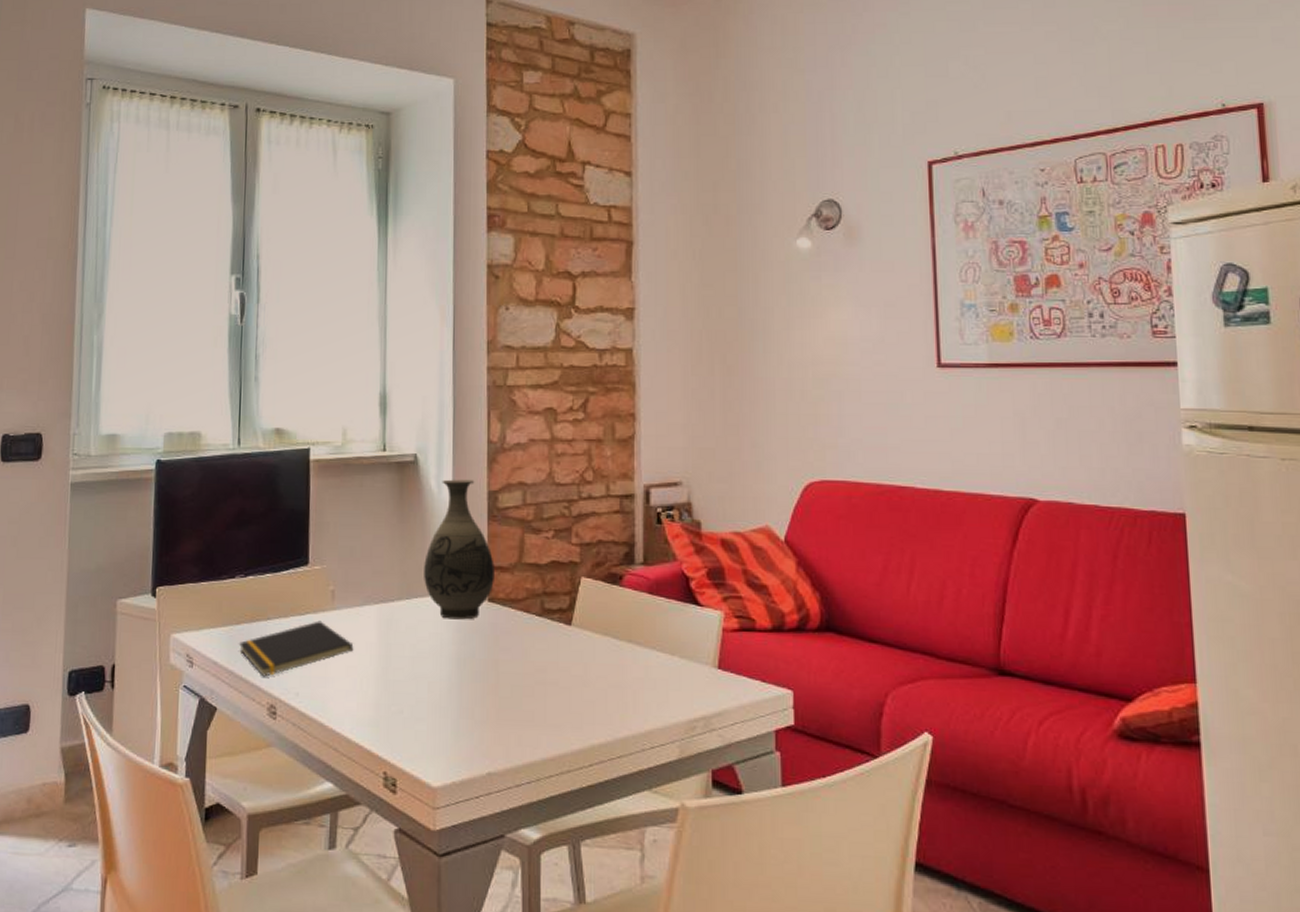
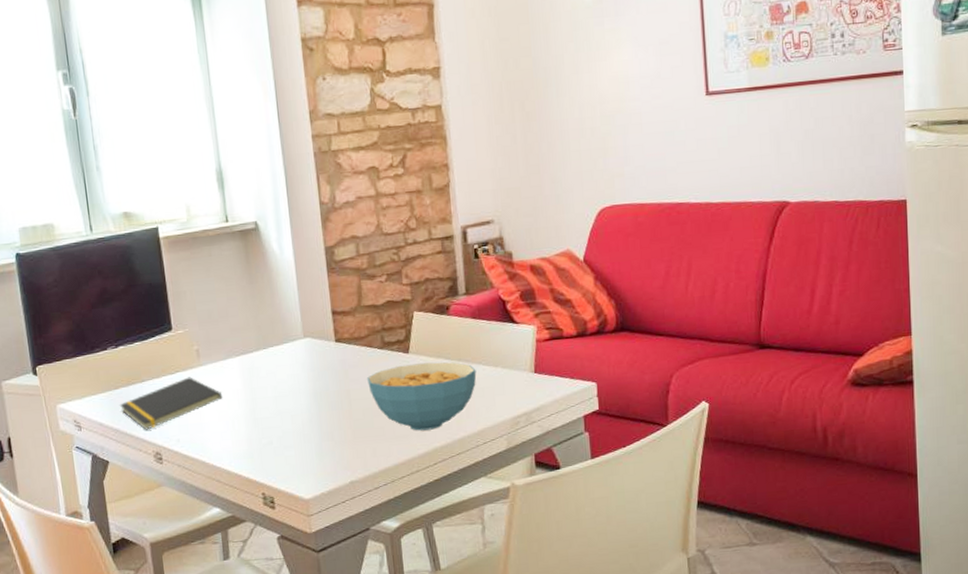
vase: present [424,479,494,620] -> none [275,238,339,361]
cereal bowl: none [520,639,649,722] -> present [367,362,477,431]

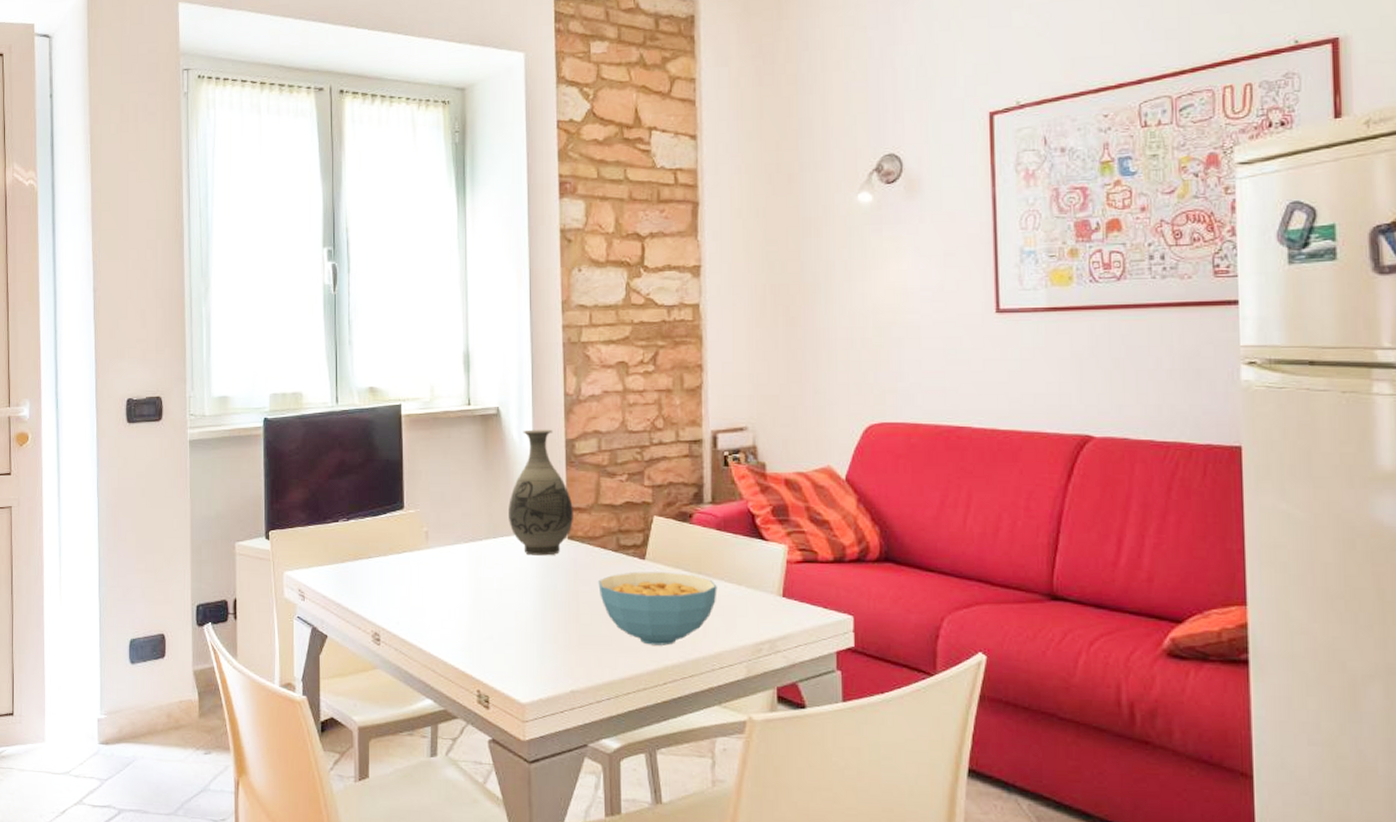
notepad: present [119,377,223,430] -> none [344,558,447,608]
vase: none [275,238,339,361] -> present [509,429,573,556]

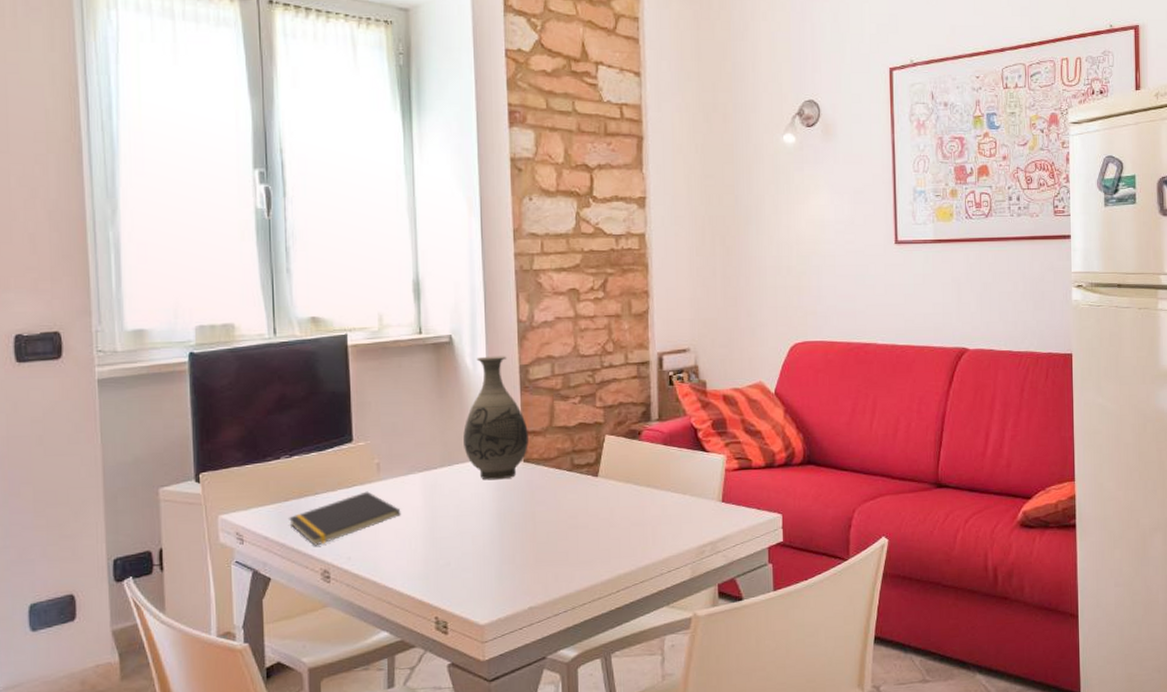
notepad: none [344,558,447,608] -> present [288,491,401,546]
cereal bowl: present [598,571,717,646] -> none [554,487,665,557]

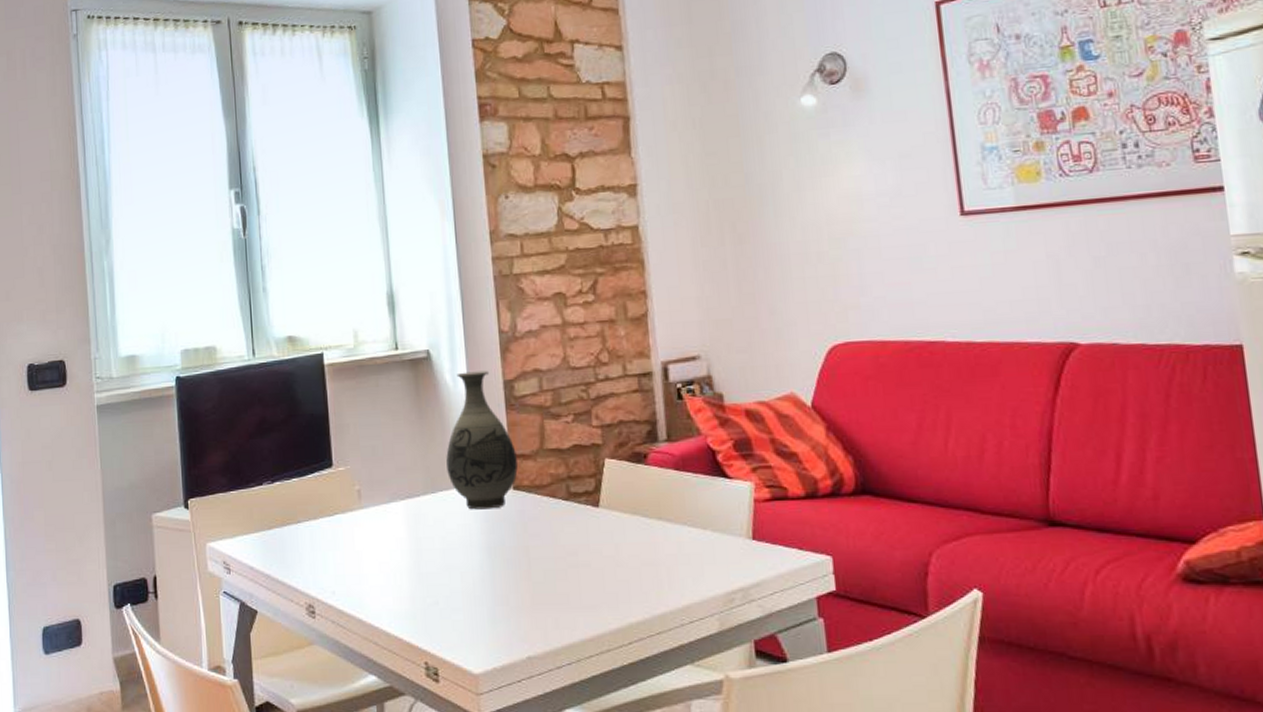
notepad: present [288,491,401,546] -> none [272,520,385,578]

